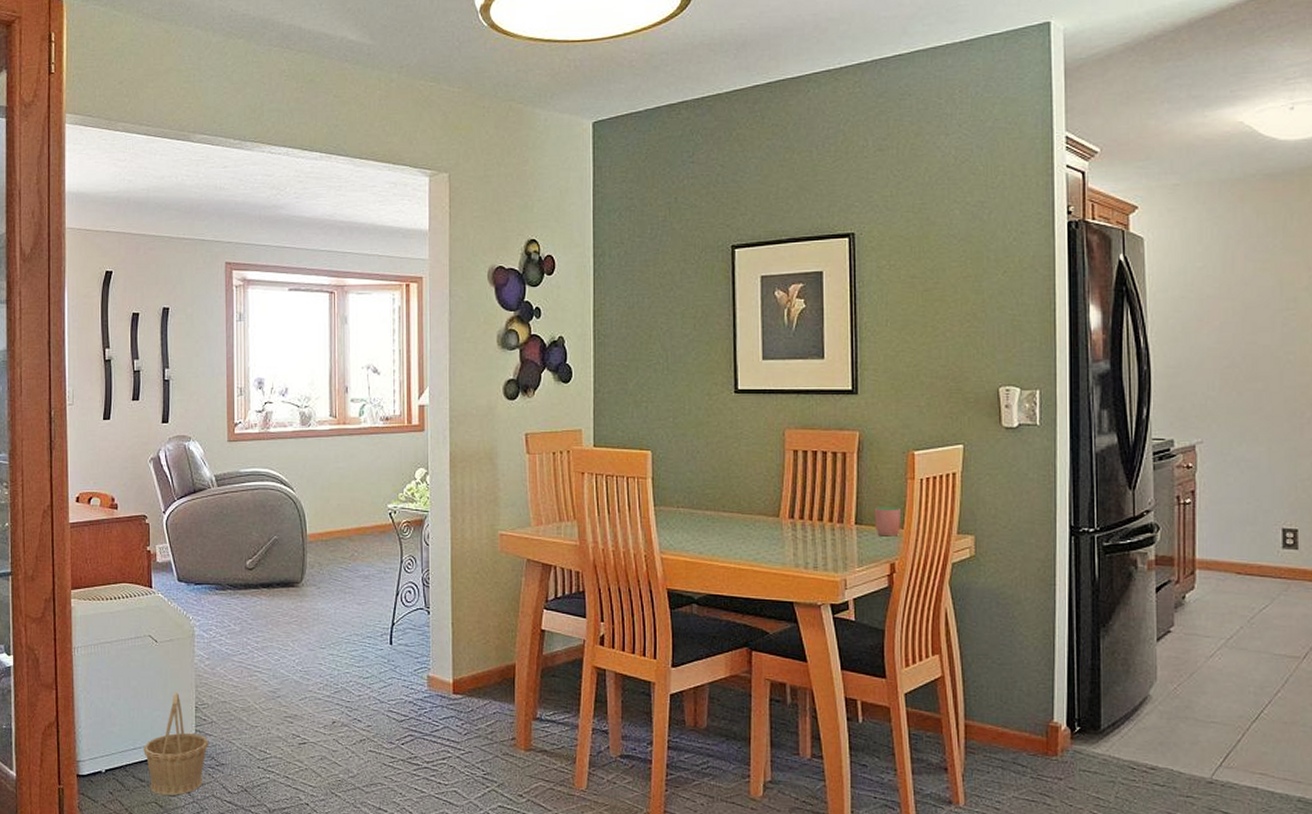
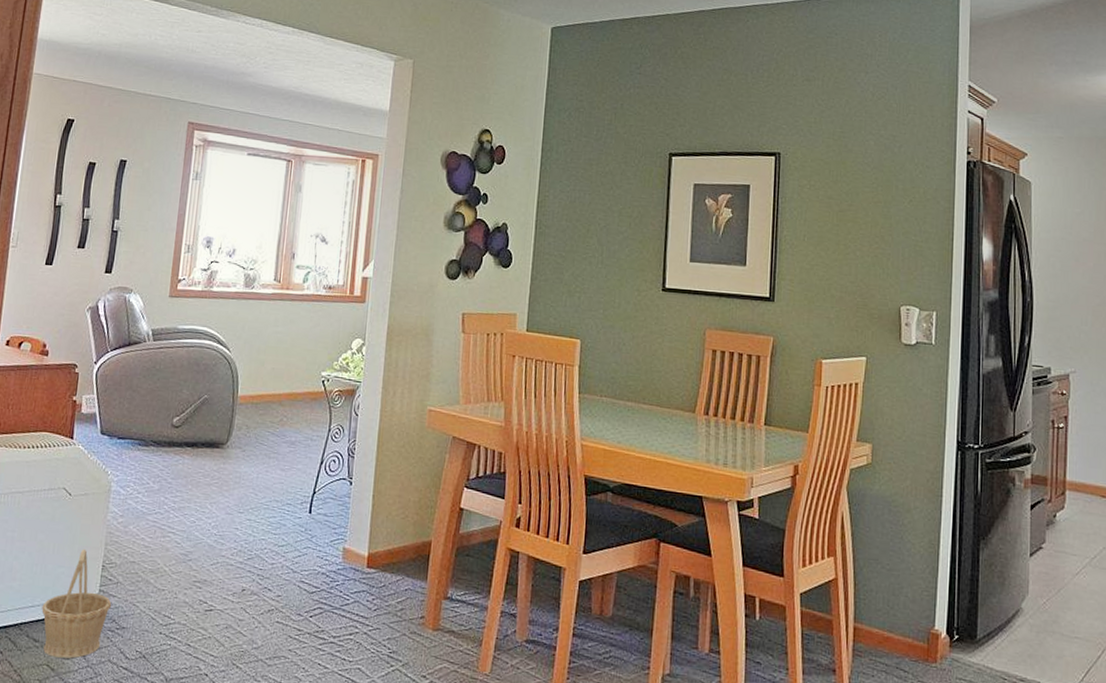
cup: present [874,507,900,537] -> none [782,410,806,440]

